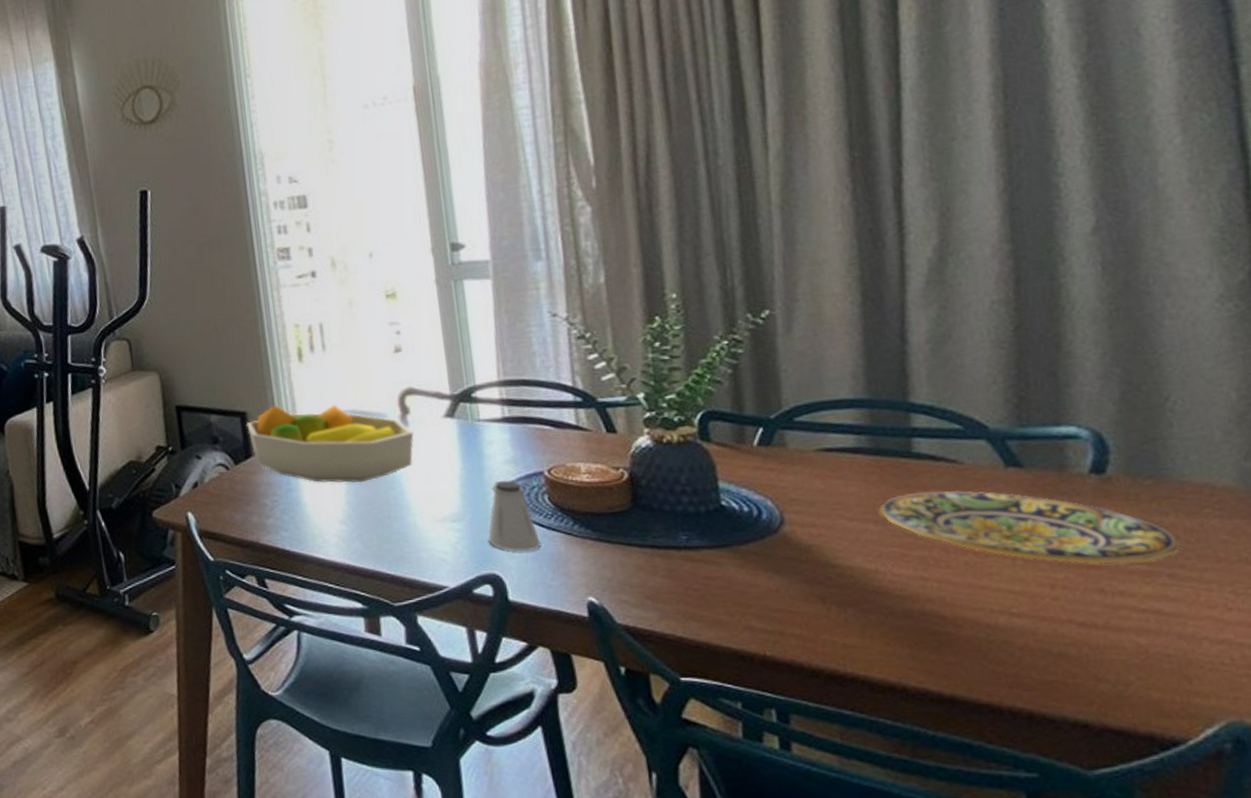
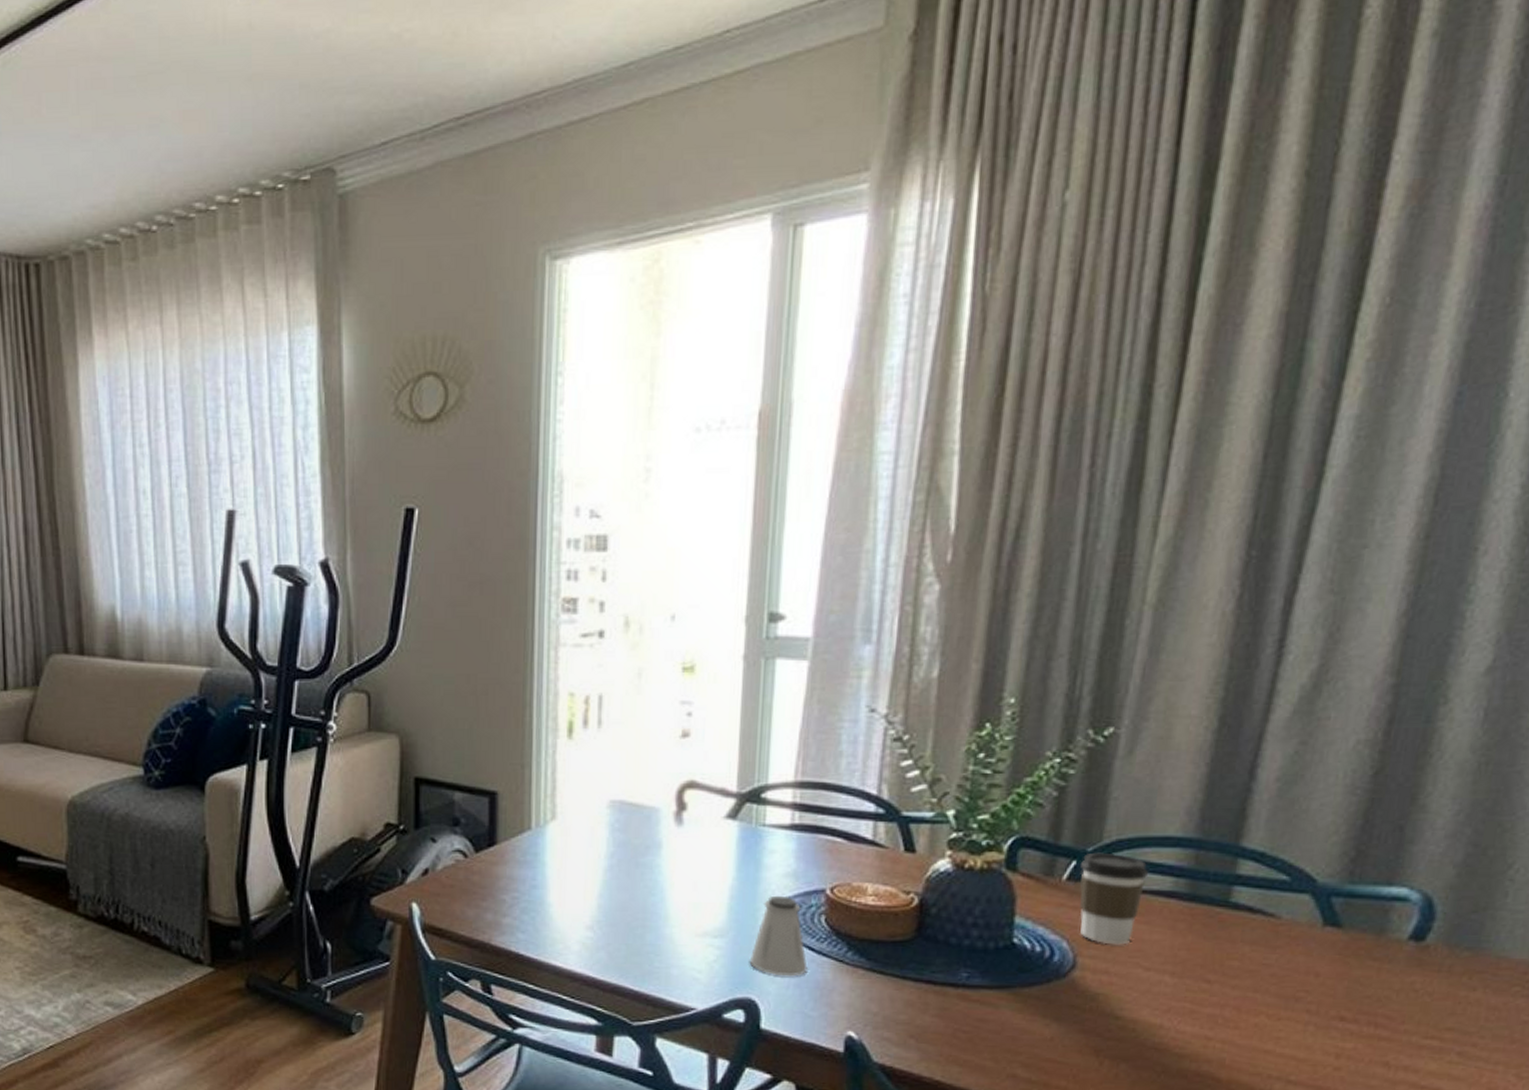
fruit bowl: present [246,405,414,483] -> none [494,787,687,885]
coffee cup: none [767,418,831,500] -> present [1079,852,1148,945]
plate: present [879,490,1182,564] -> none [1179,945,1482,1037]

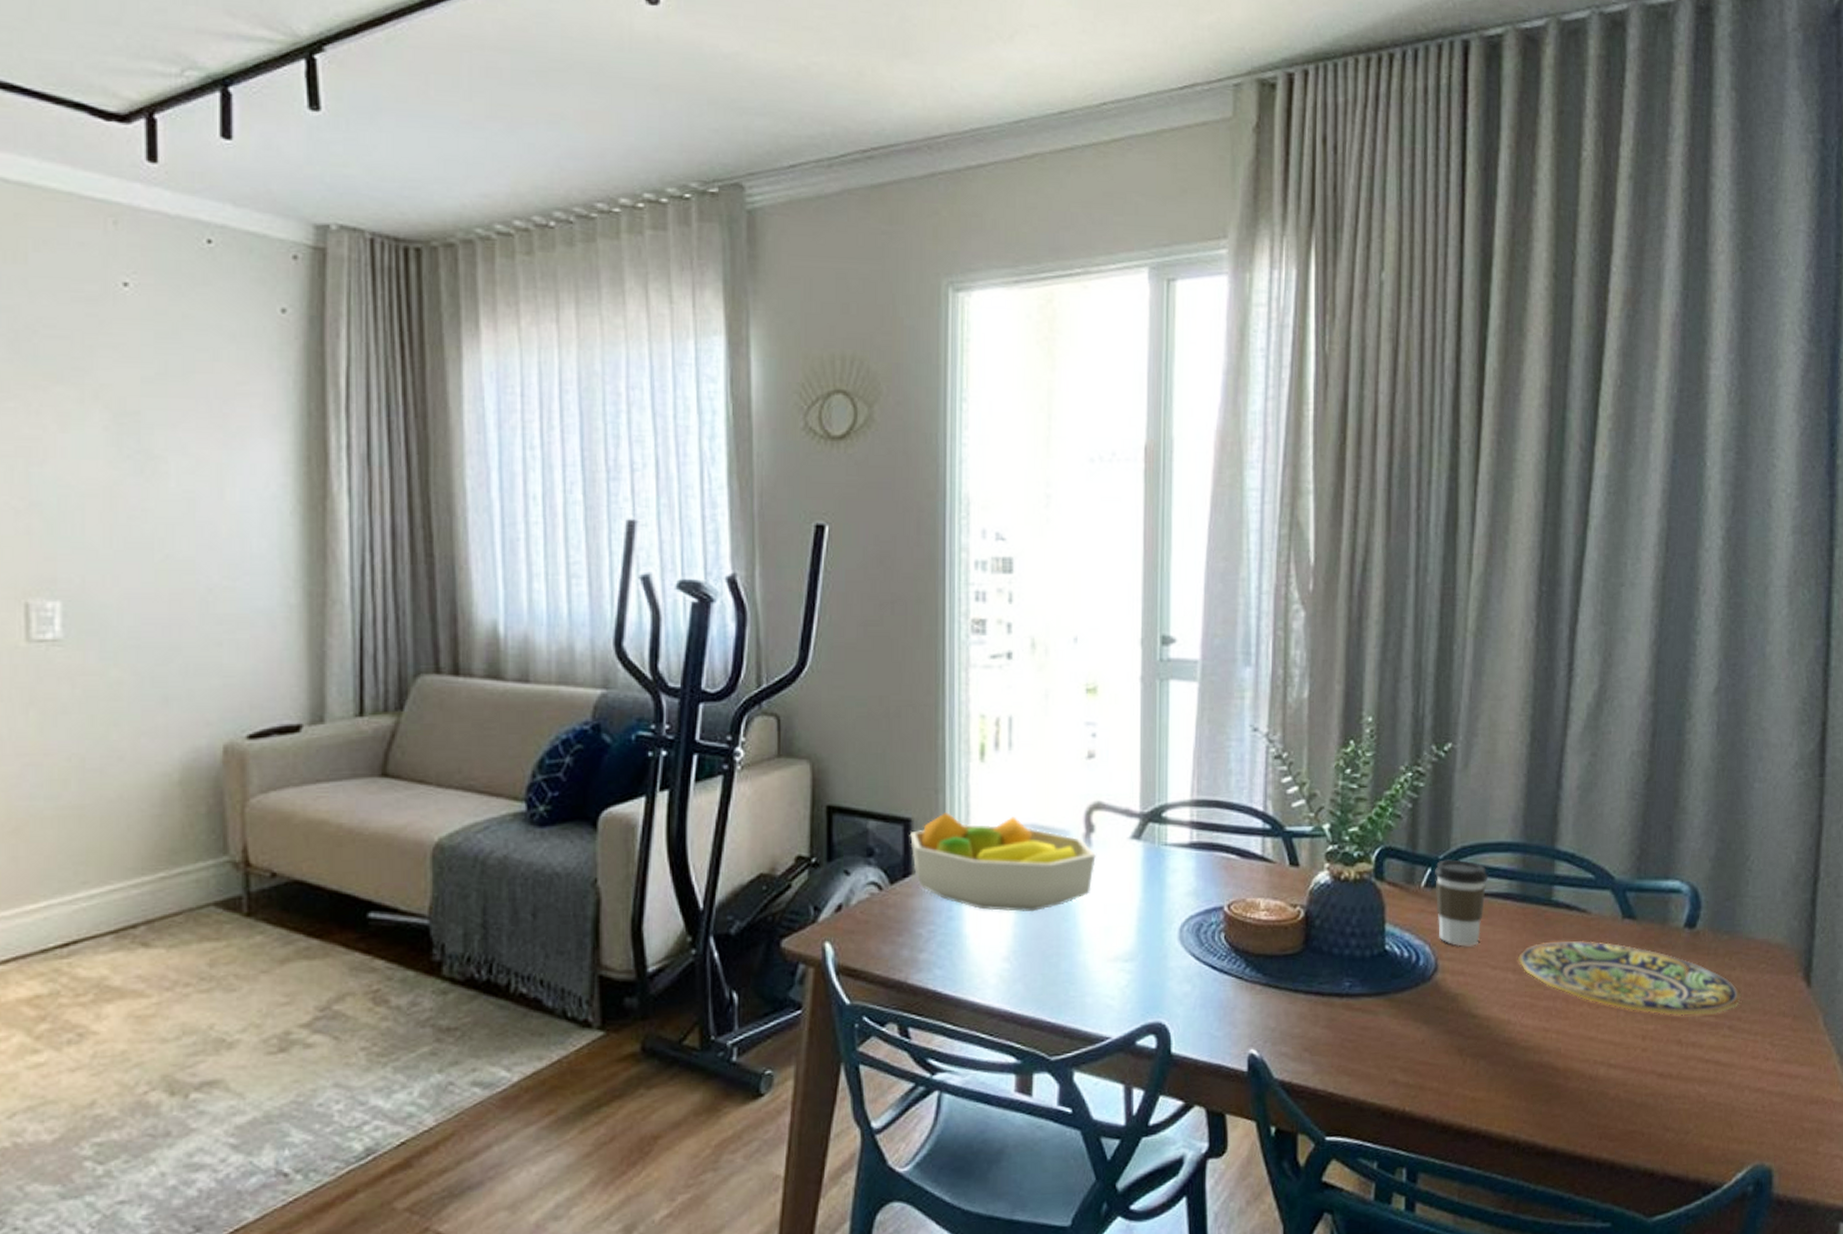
fruit bowl: none [494,787,687,885] -> present [909,812,1096,912]
saltshaker: present [749,895,807,977] -> none [1158,914,1211,997]
plate: none [1179,945,1482,1037] -> present [1518,941,1742,1016]

